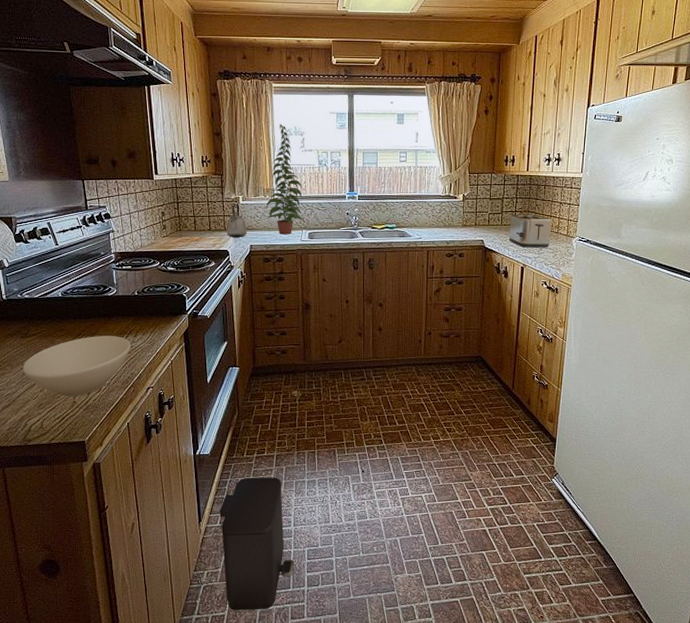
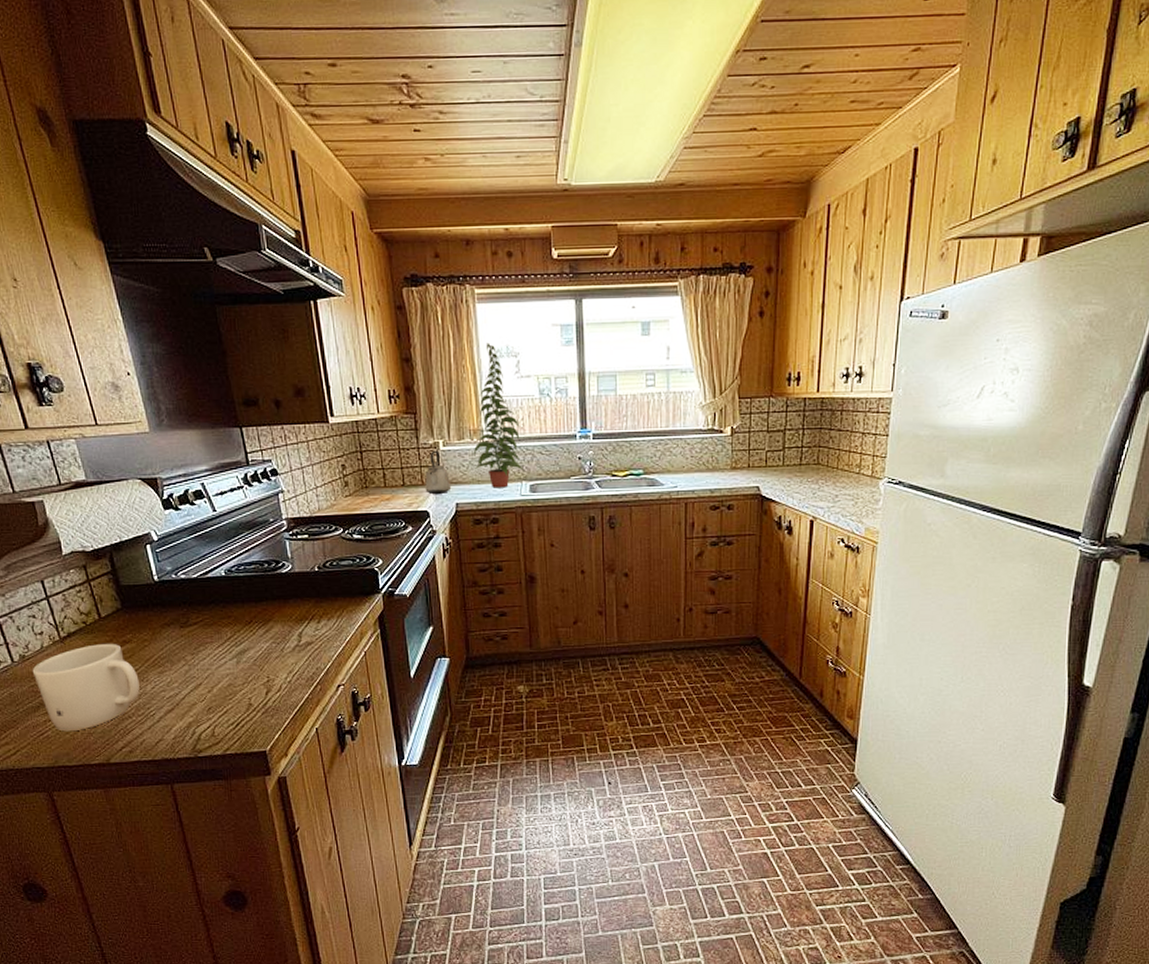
bowl: present [22,336,131,397] -> none [184,622,314,698]
pedal bin: present [219,477,294,610] -> none [434,791,528,949]
toaster: present [508,214,552,248] -> none [793,450,851,495]

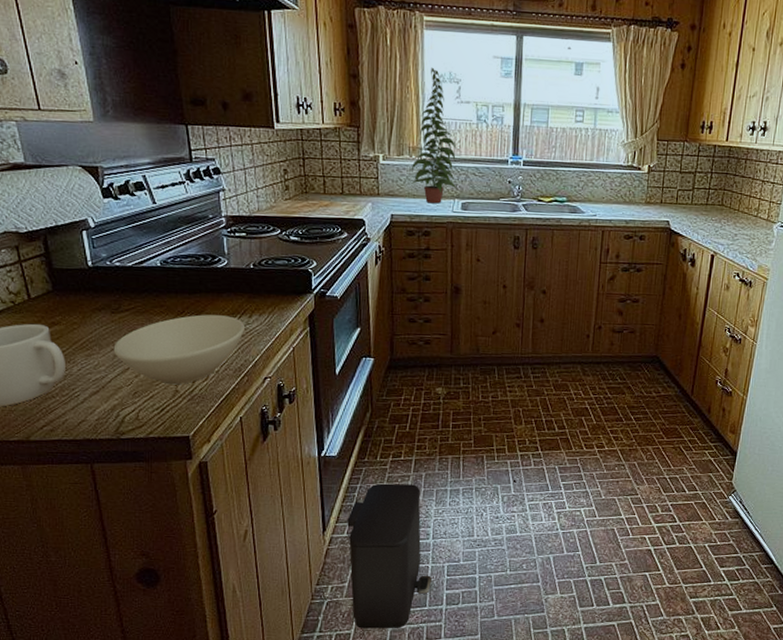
bowl: none [184,622,314,698] -> present [113,314,244,385]
kettle: present [425,450,452,494] -> none [363,163,388,204]
pedal bin: none [434,791,528,949] -> present [347,483,432,629]

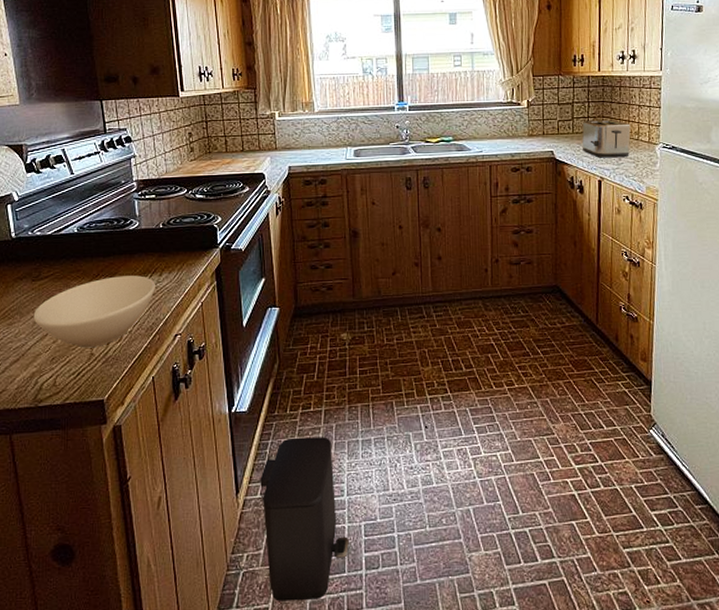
plant: present [410,67,457,204] -> none [305,30,349,153]
toaster: none [699,192,751,233] -> present [581,120,631,158]

